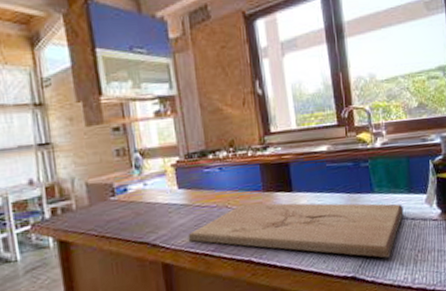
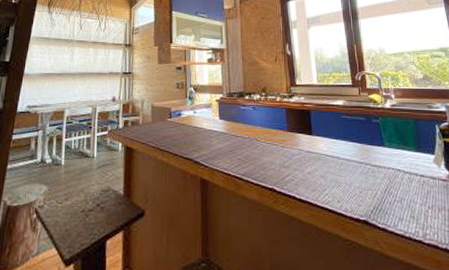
cutting board: present [188,203,404,258] -> none [223,139,413,208]

